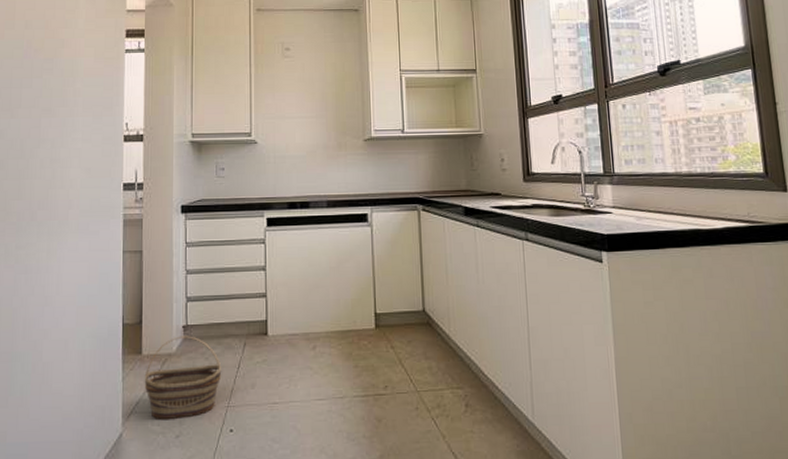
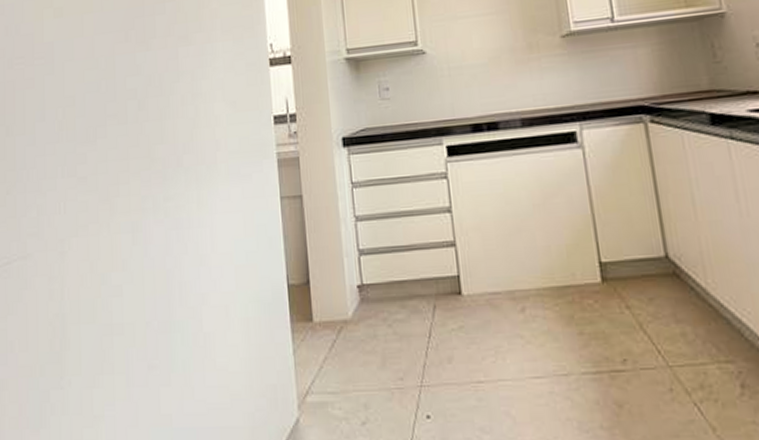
basket: present [144,336,222,419] -> none [318,297,410,402]

